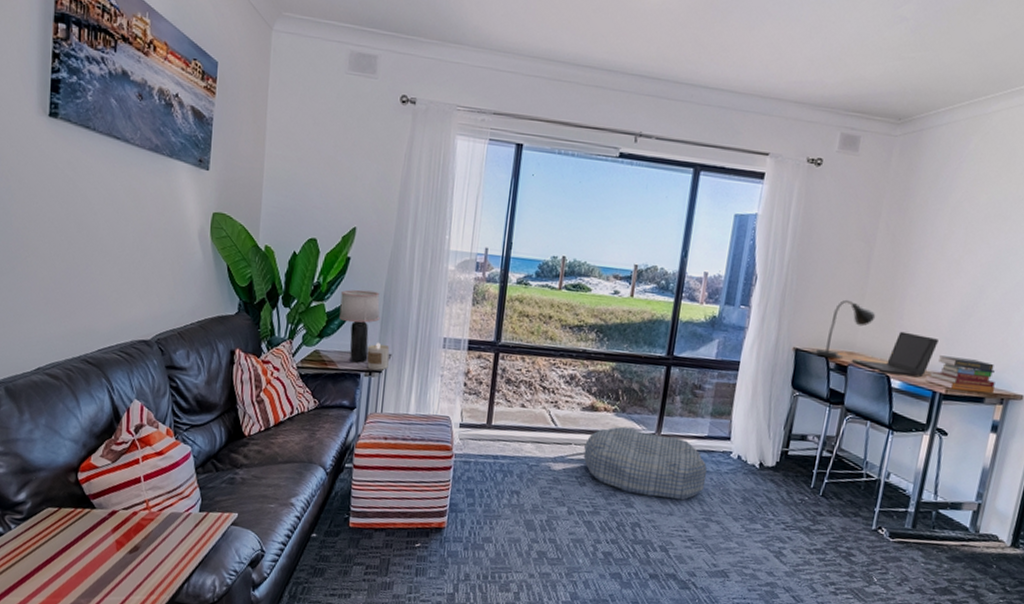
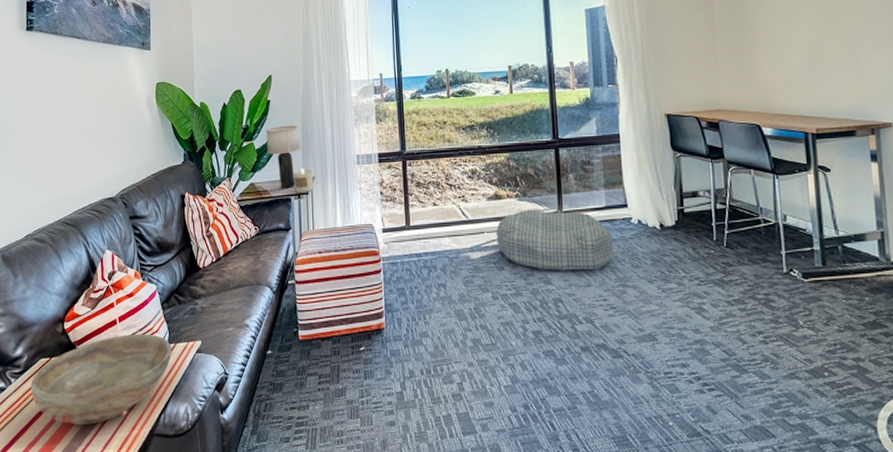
bowl: none [34,495,203,584] -> present [31,334,172,426]
desk lamp: present [810,299,876,359] -> none [681,64,732,118]
laptop: present [851,331,939,377] -> none [720,83,796,124]
books: present [925,355,995,394] -> none [794,97,863,128]

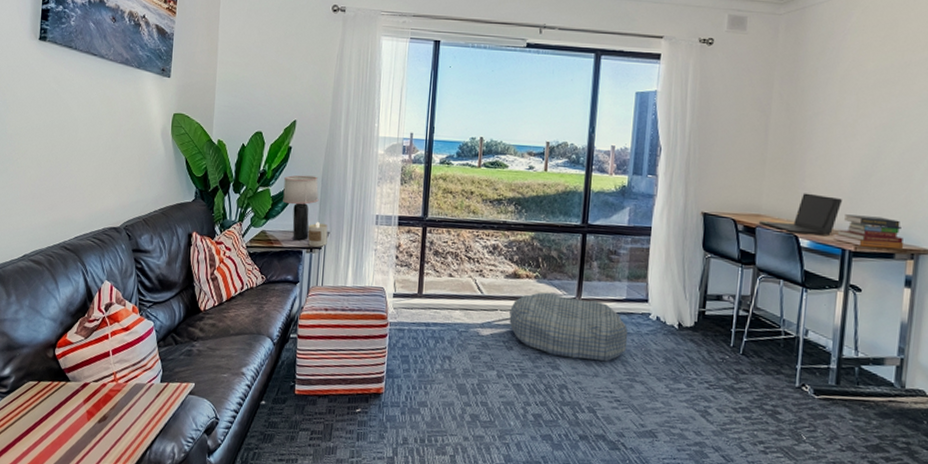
bowl: present [31,334,172,426] -> none [16,367,164,452]
laptop: none [720,83,796,124] -> present [758,193,842,235]
books: none [794,97,863,128] -> present [834,214,904,250]

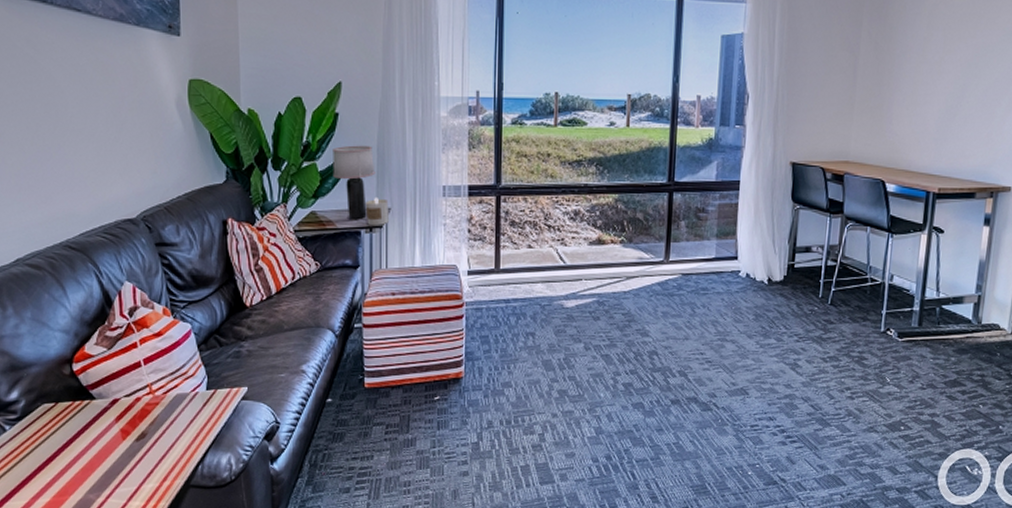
dog bed: present [509,292,628,362] -> none [595,257,718,324]
laptop: present [758,193,842,235] -> none [846,136,927,179]
books: present [834,214,904,250] -> none [919,156,985,189]

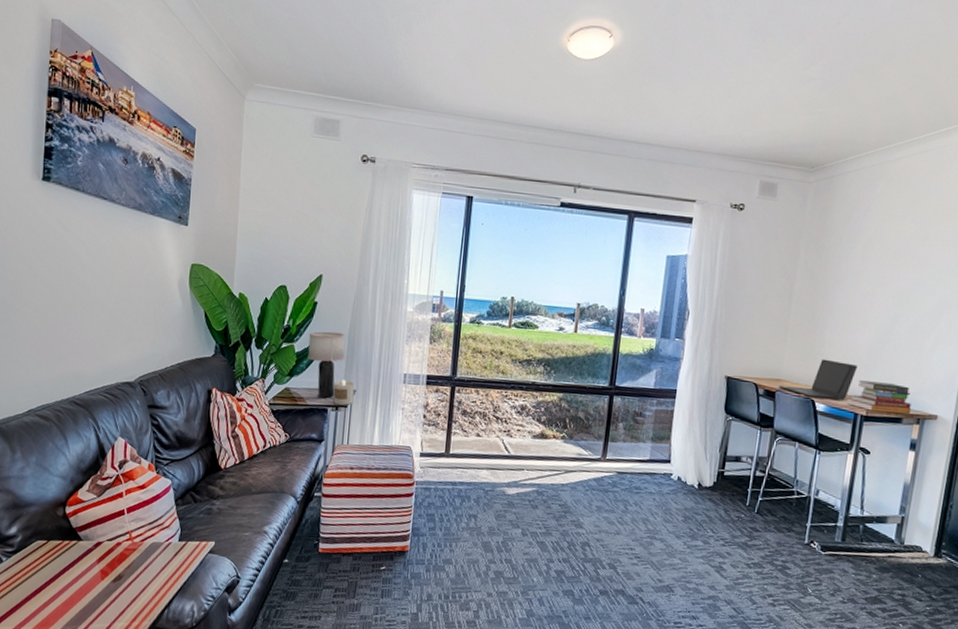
laptop: none [846,136,927,179] -> present [778,359,857,400]
books: none [919,156,985,189] -> present [847,380,912,415]

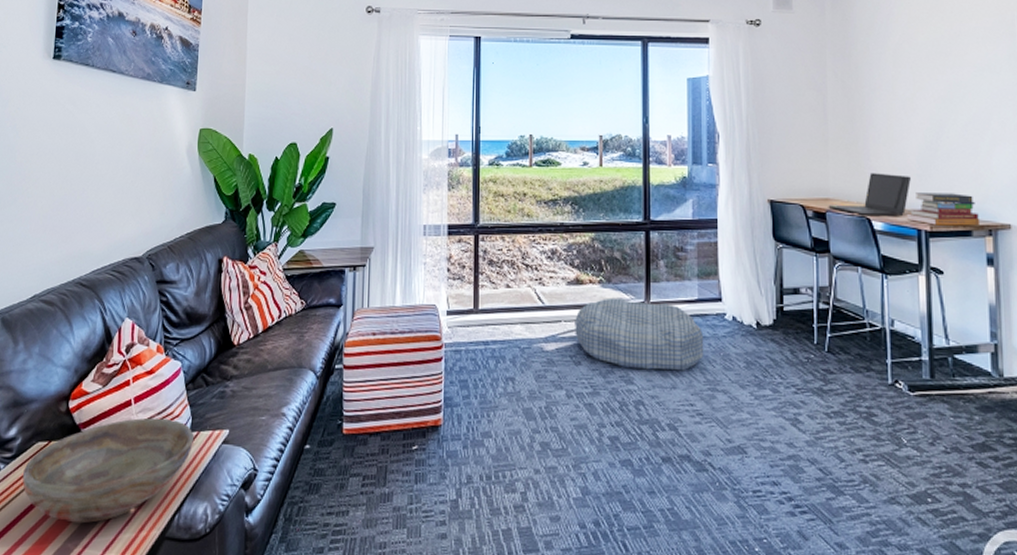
bowl: none [24,526,182,612] -> present [23,417,194,524]
table lamp: present [307,331,345,399] -> none [321,186,361,259]
candle: present [333,379,355,406] -> none [350,236,372,265]
dog bed: none [535,452,650,521] -> present [575,297,704,371]

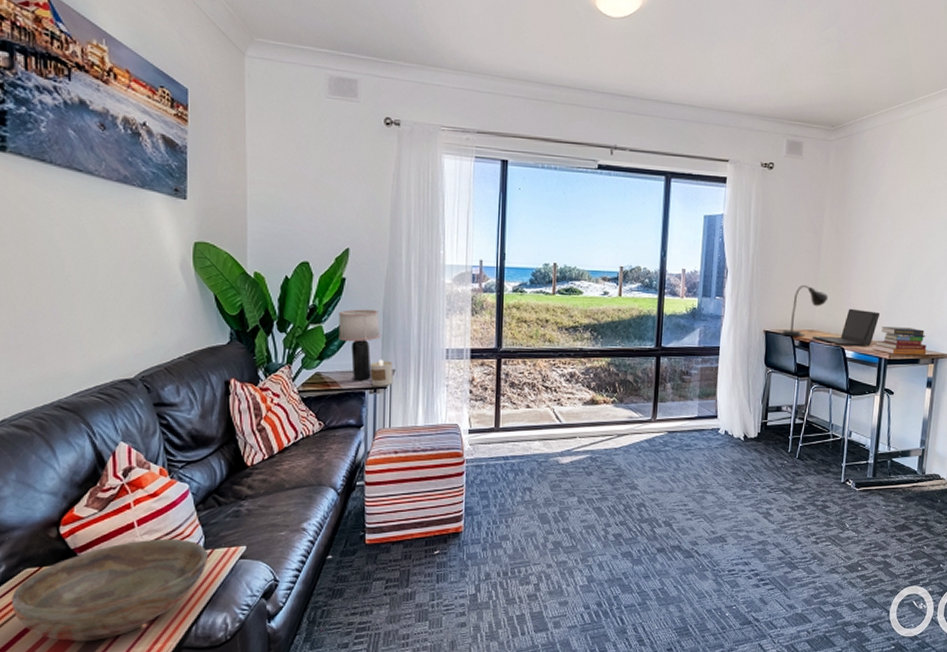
table lamp: none [321,186,361,259] -> present [339,309,381,381]
candle: none [350,236,372,265] -> present [370,358,393,387]
dog bed: present [575,297,704,371] -> none [588,416,700,478]
desk lamp: none [786,147,843,207] -> present [778,284,829,337]

